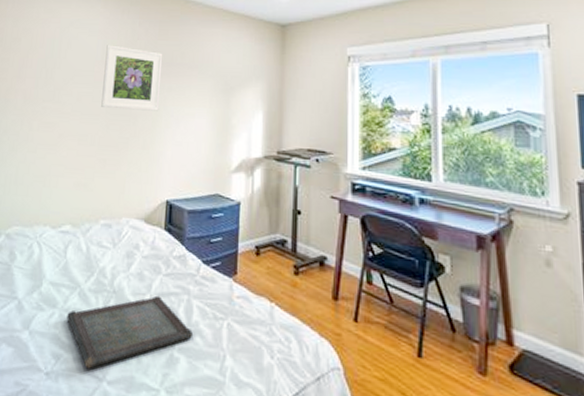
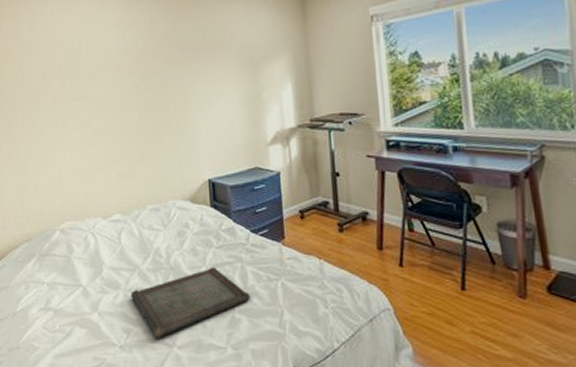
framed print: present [101,45,163,111] -> none [127,34,189,98]

